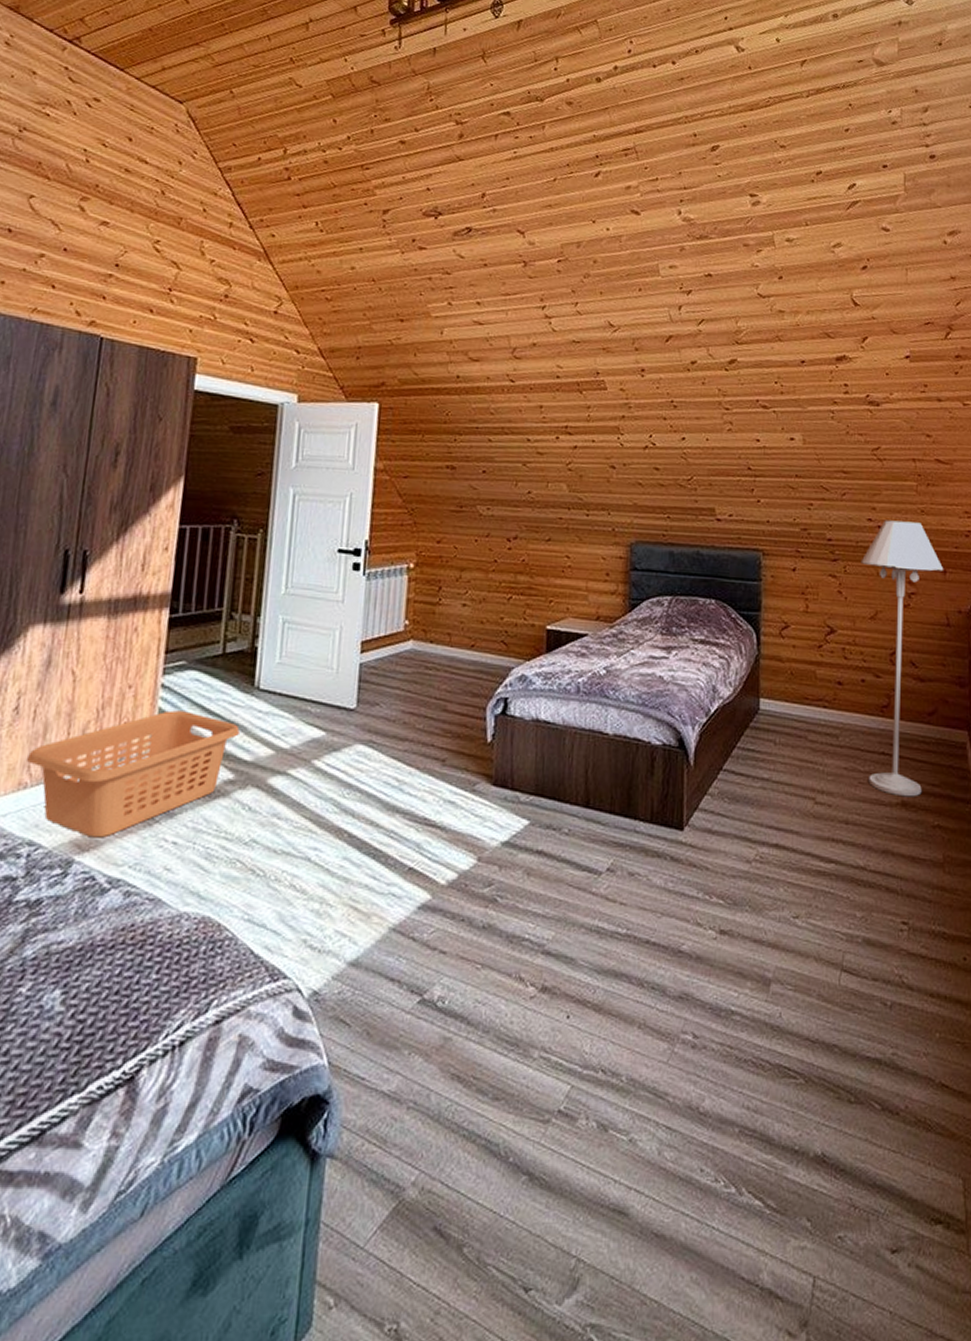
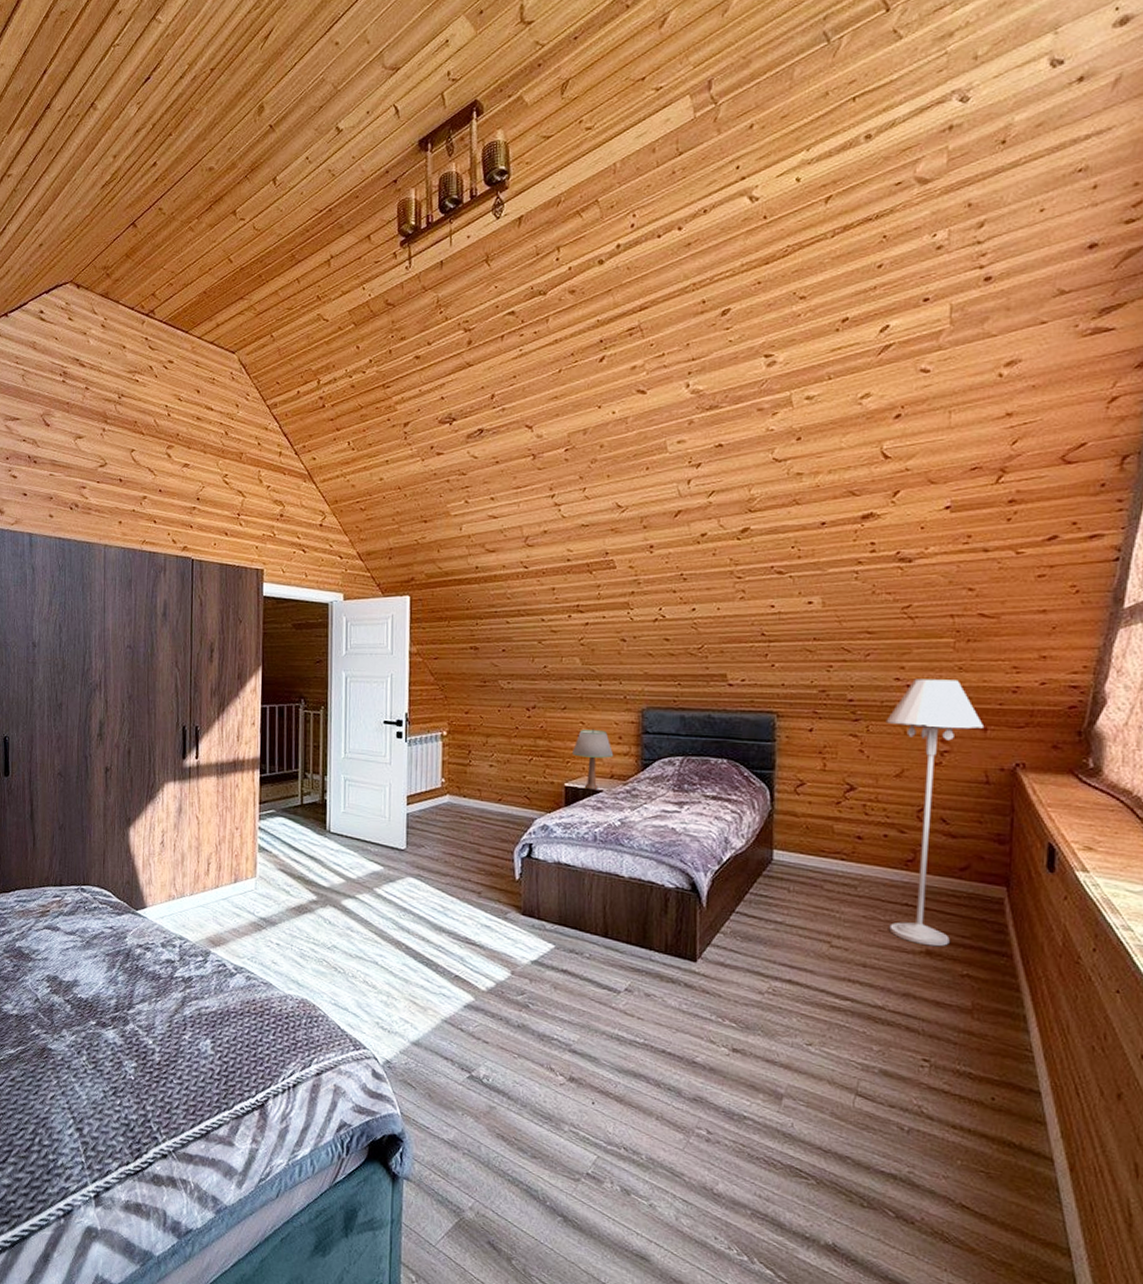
laundry basket: present [27,710,240,838] -> none [173,847,318,937]
table lamp: none [555,564,601,634] -> present [571,729,614,791]

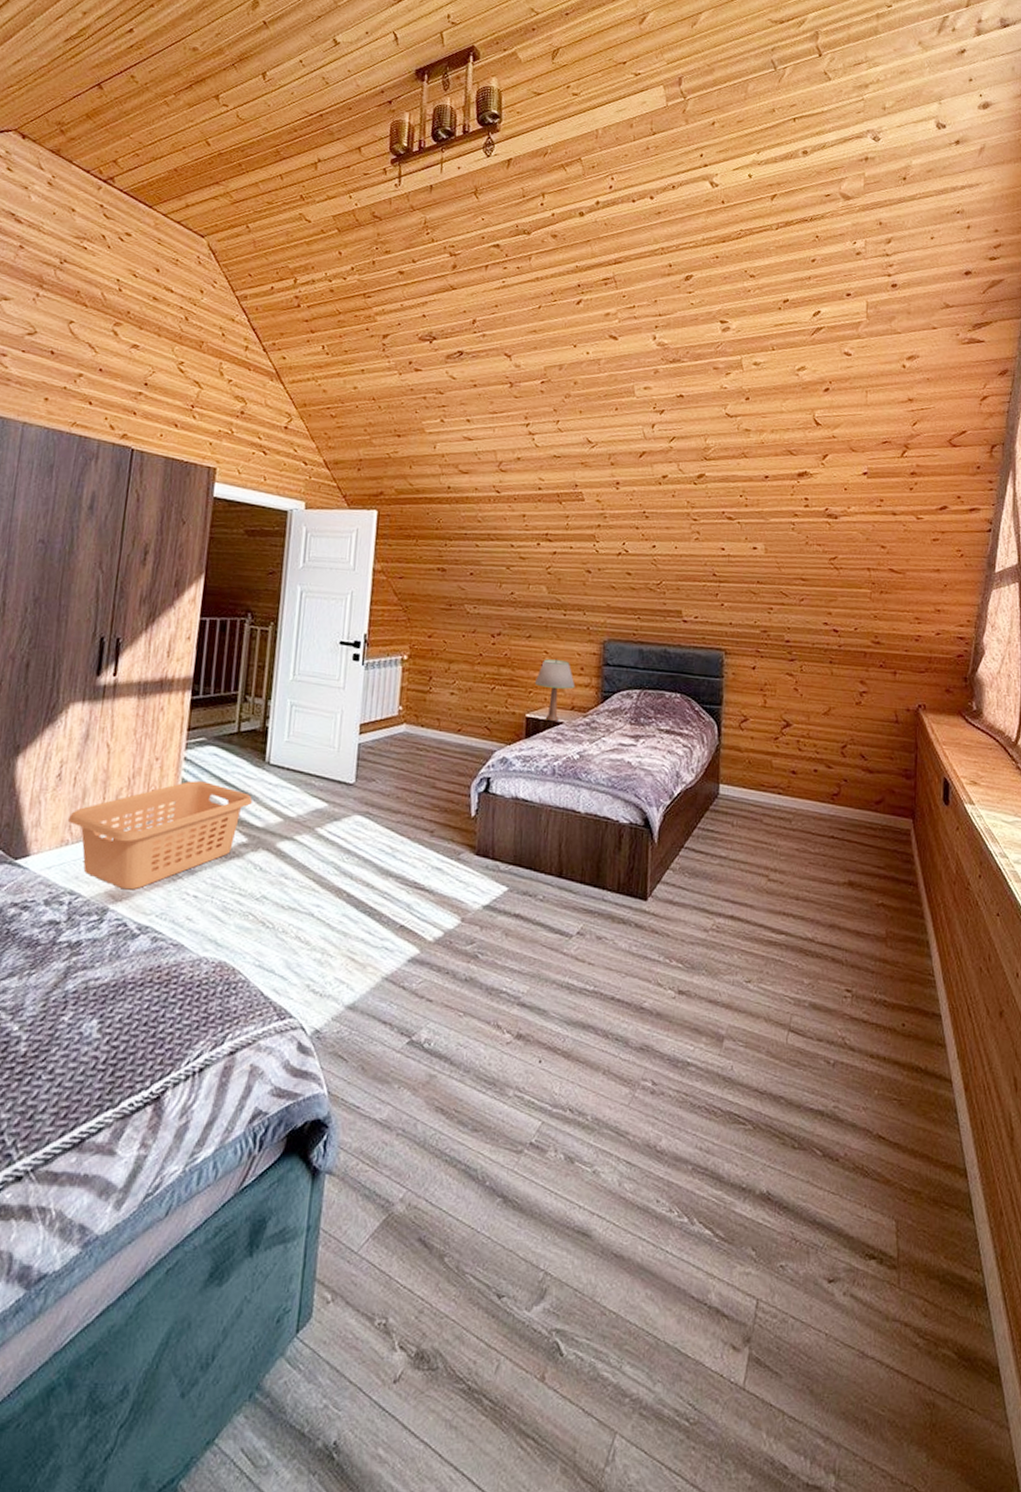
laundry basket: none [173,847,318,937] -> present [68,780,252,890]
floor lamp: present [886,679,985,947] -> none [816,624,895,878]

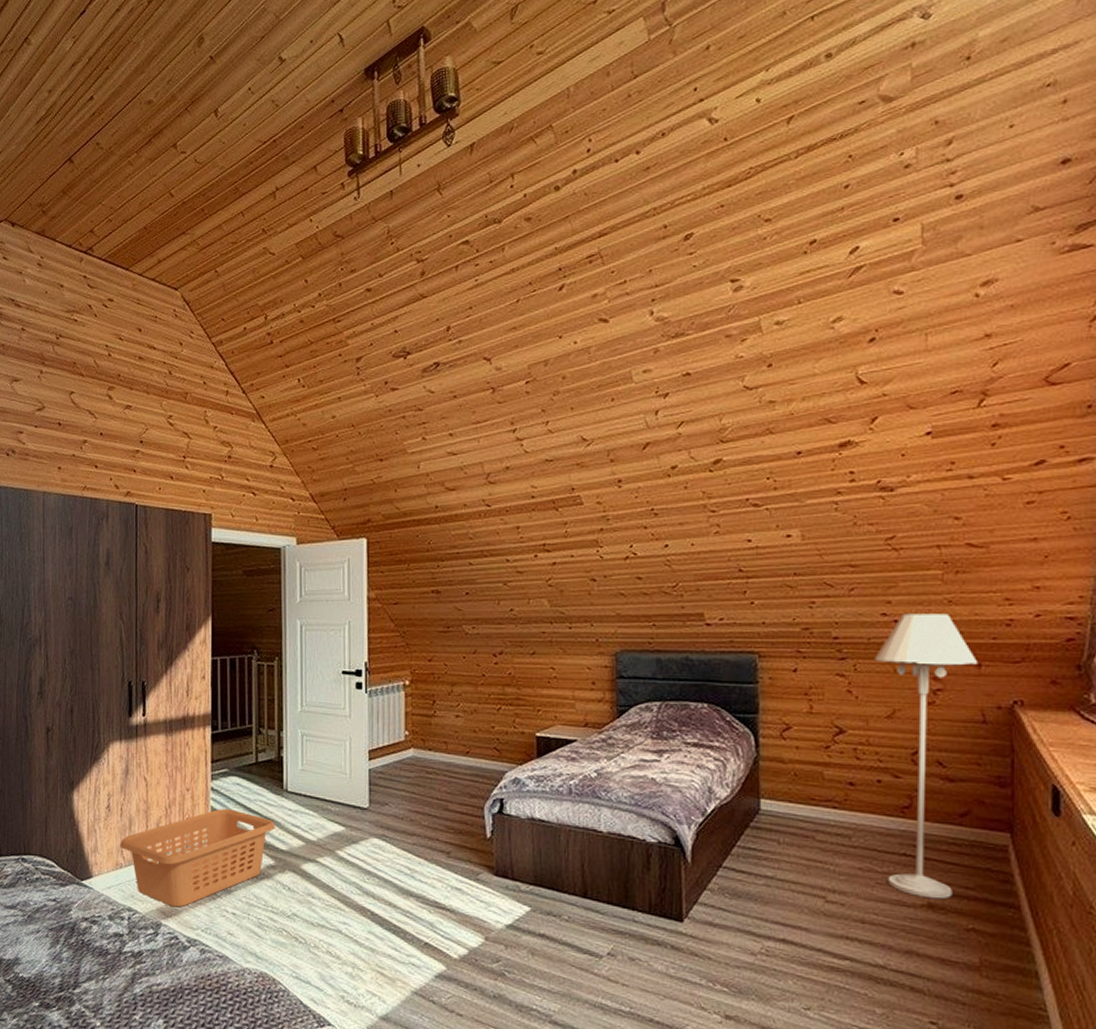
table lamp: present [534,659,576,722] -> none [542,674,587,740]
floor lamp: none [816,624,895,878] -> present [874,613,979,900]

